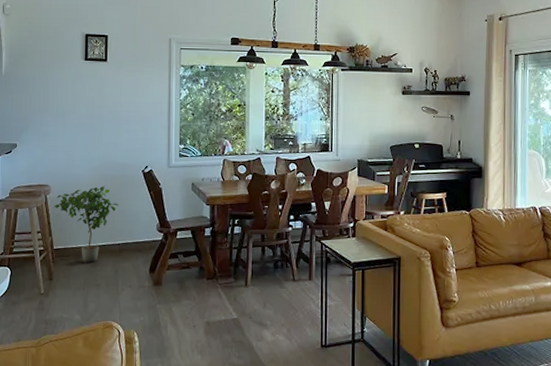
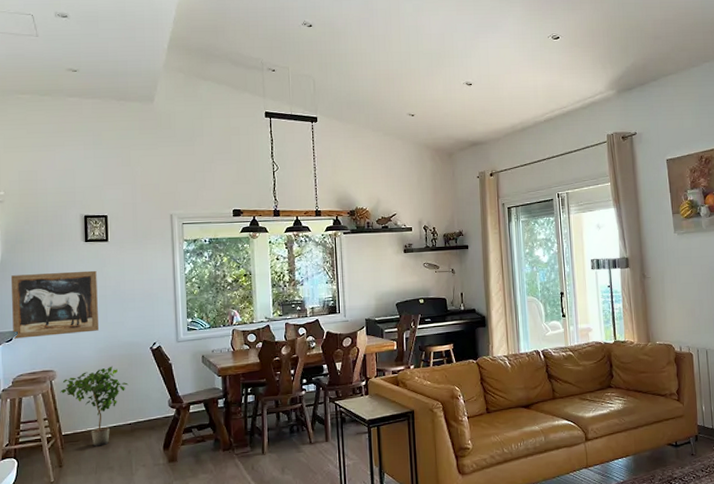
wall art: none [12,88,95,152] -> present [10,270,99,339]

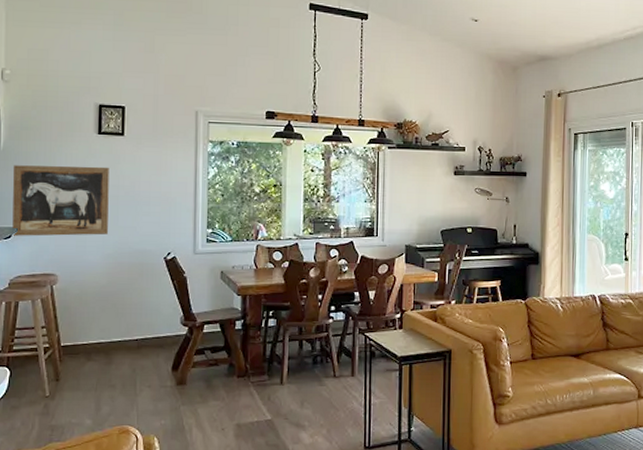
potted plant: present [60,366,129,447] -> none [61,274,138,362]

